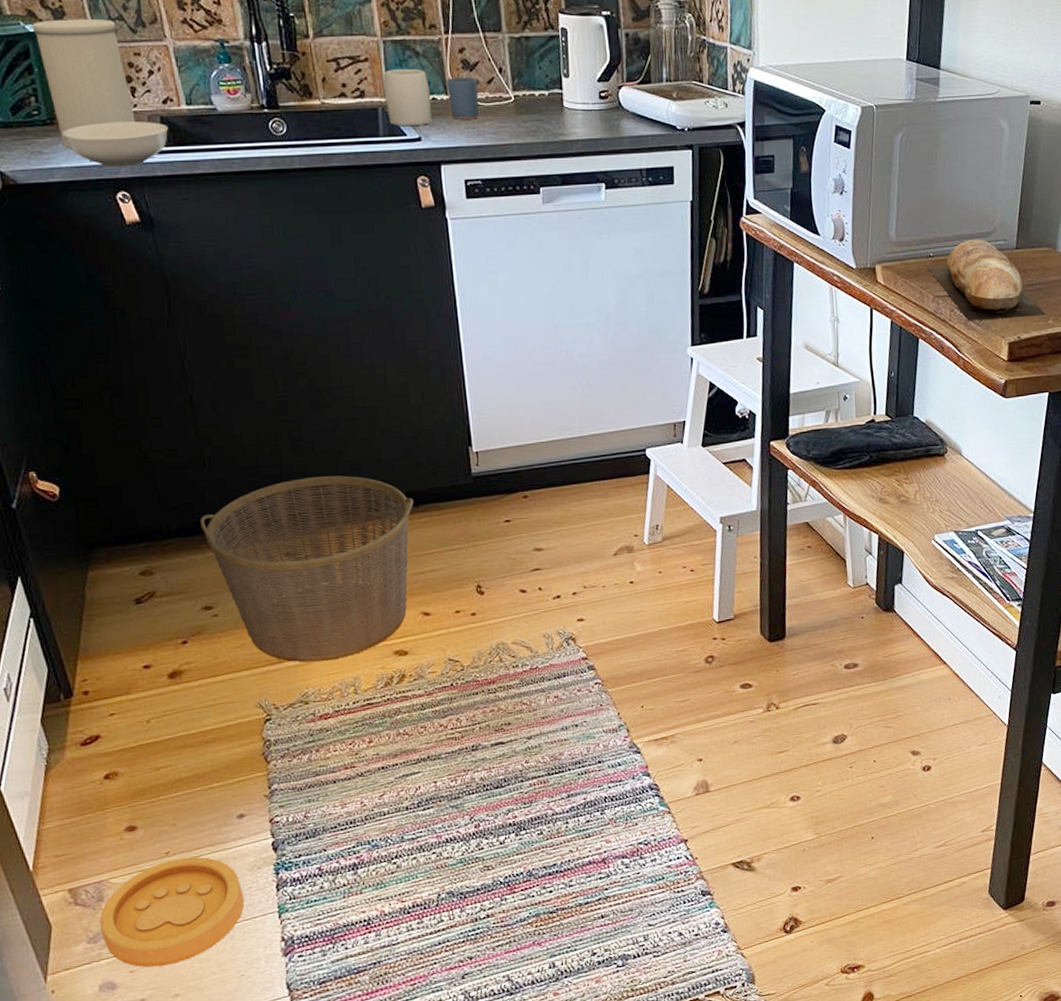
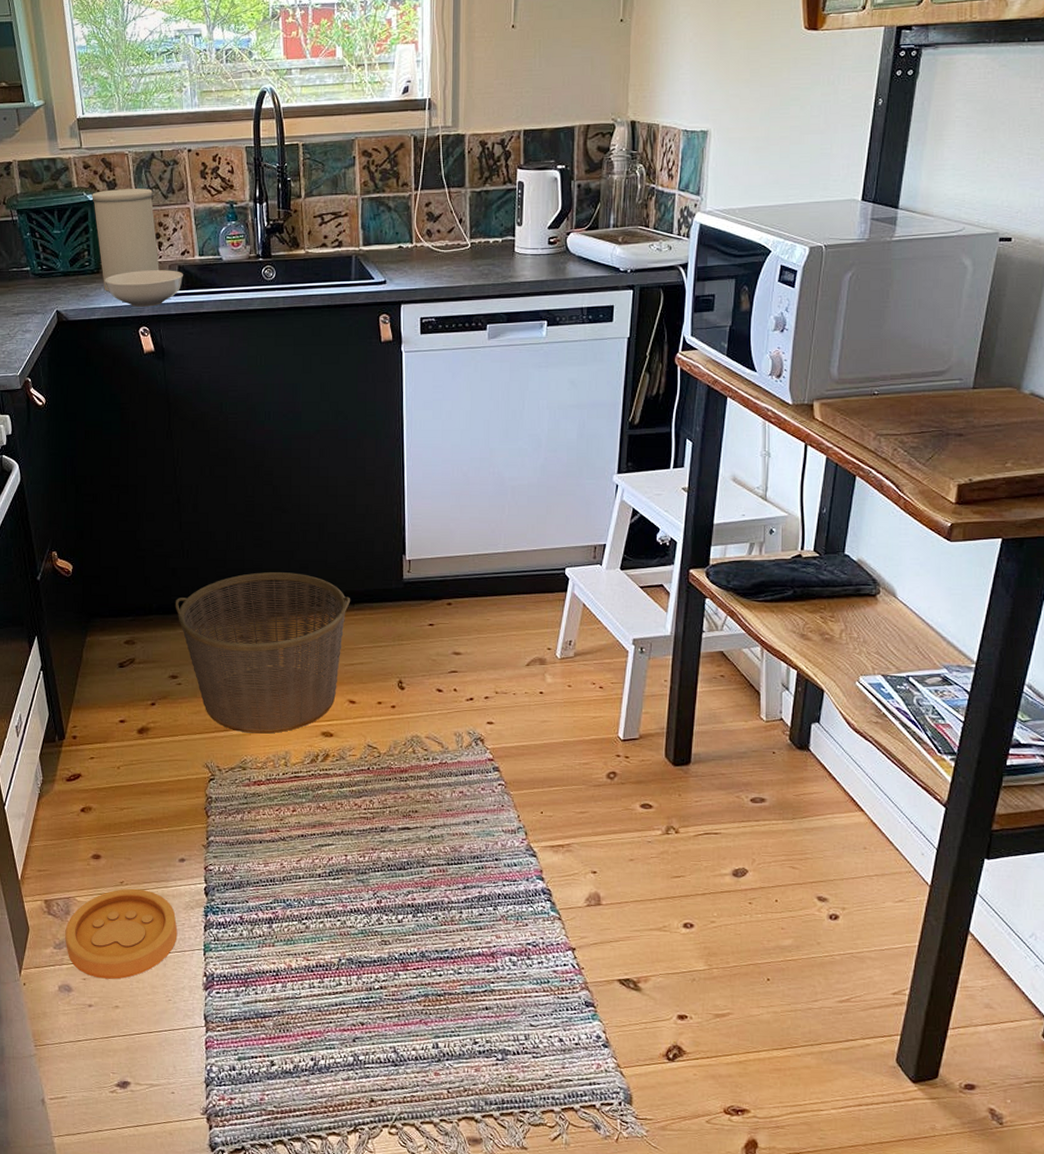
mug: present [383,68,432,127] -> none [358,221,398,271]
mug: present [446,76,479,120] -> none [412,227,440,265]
bread loaf: present [926,239,1047,321] -> none [869,378,1005,461]

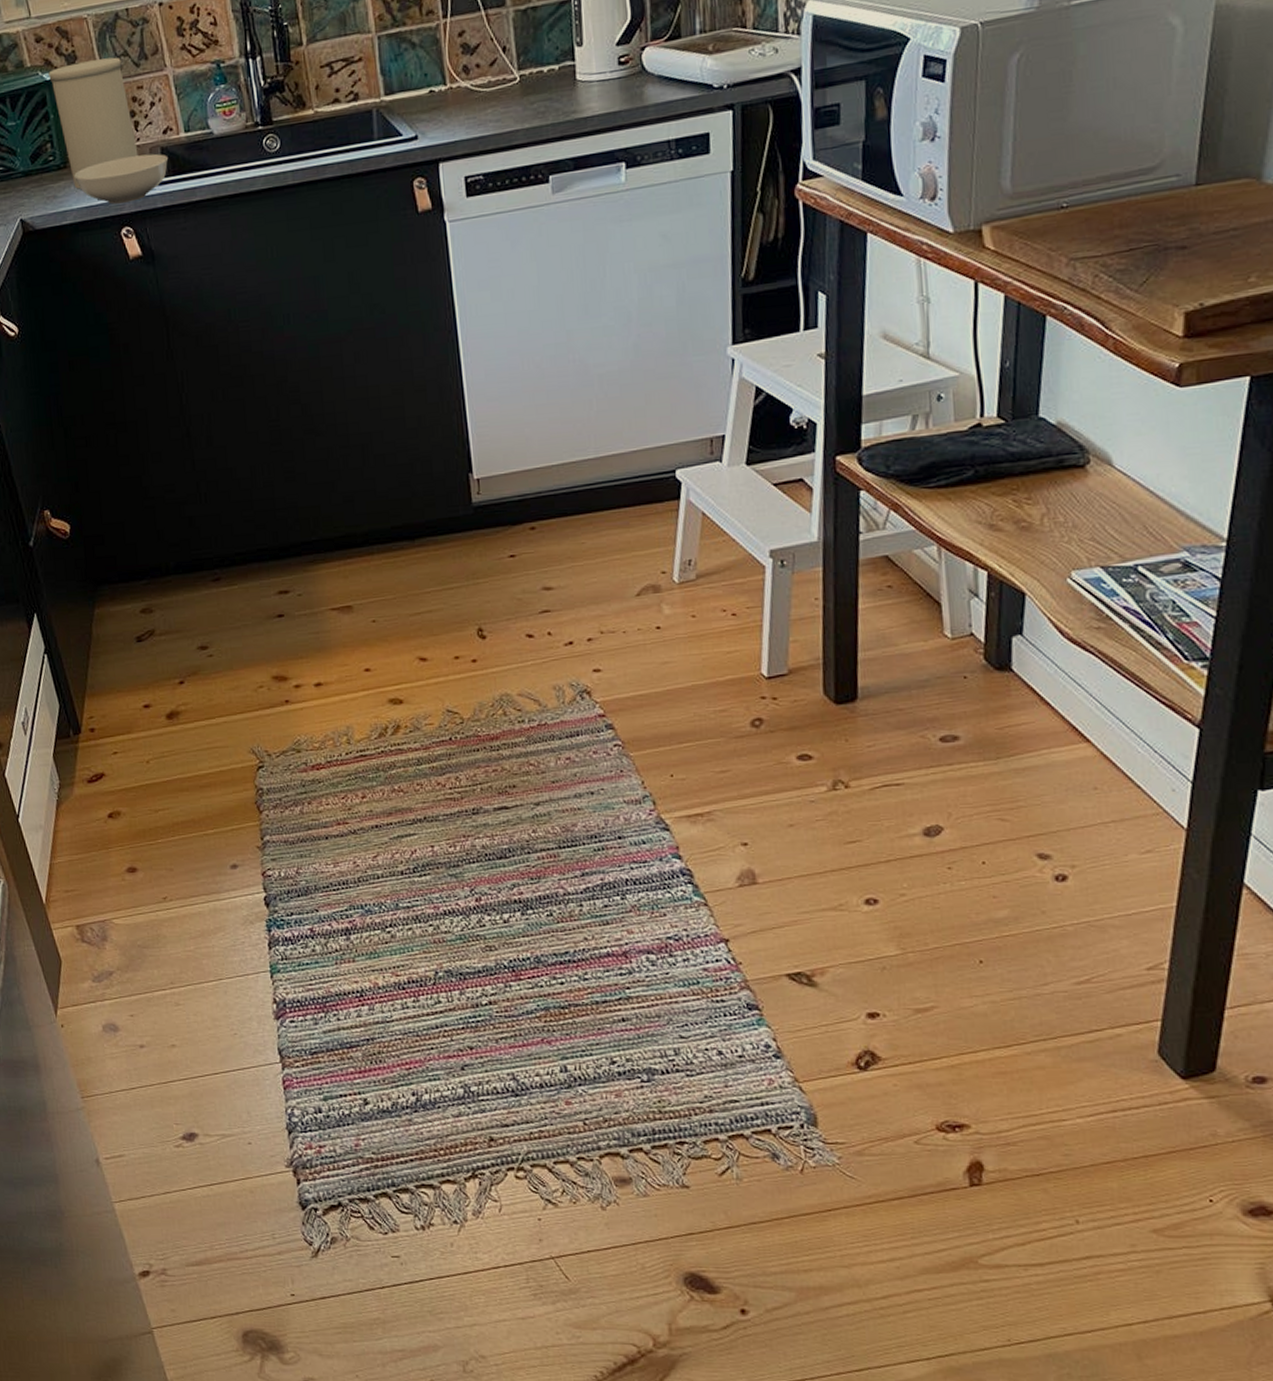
pet bowl: present [65,888,178,979] -> none [103,904,238,1014]
basket: present [175,572,350,734] -> none [196,508,409,708]

